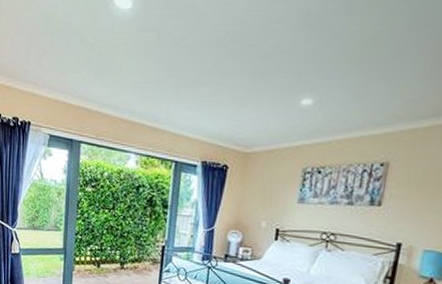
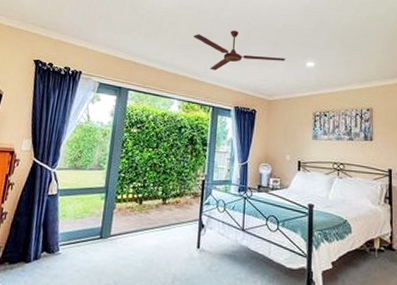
ceiling fan: none [153,57,273,115] -> present [193,30,286,71]

